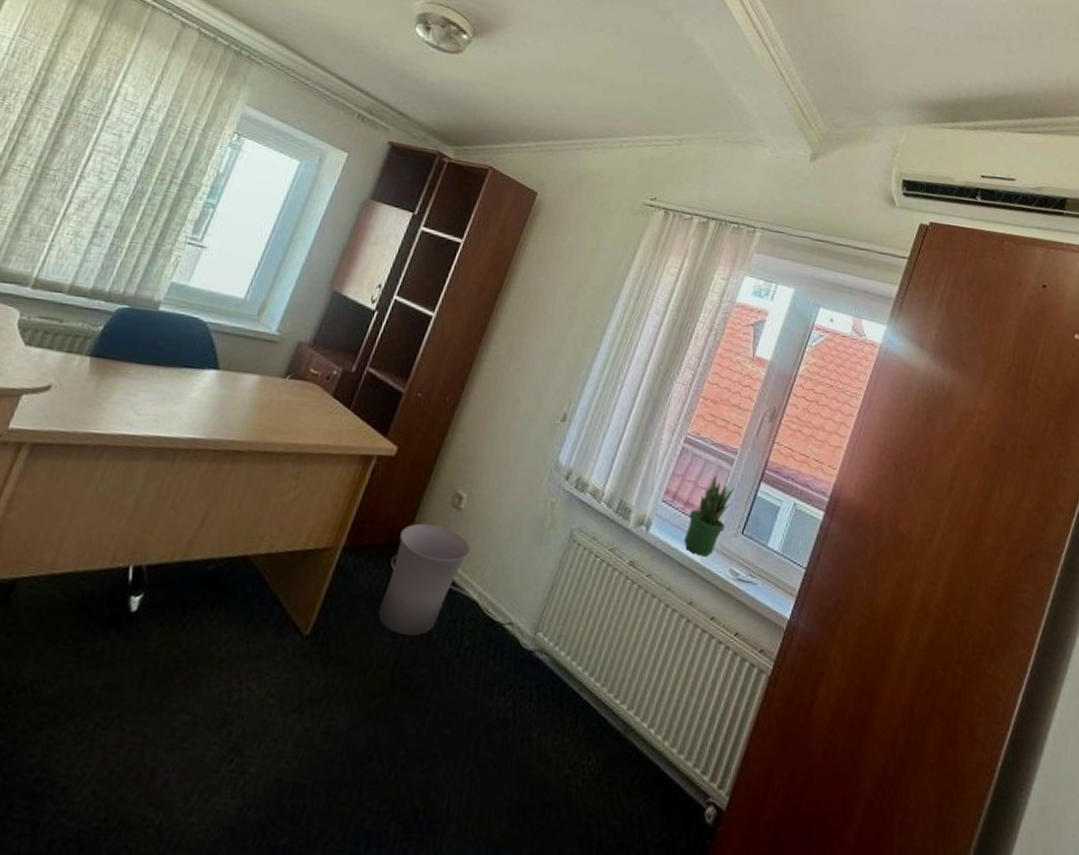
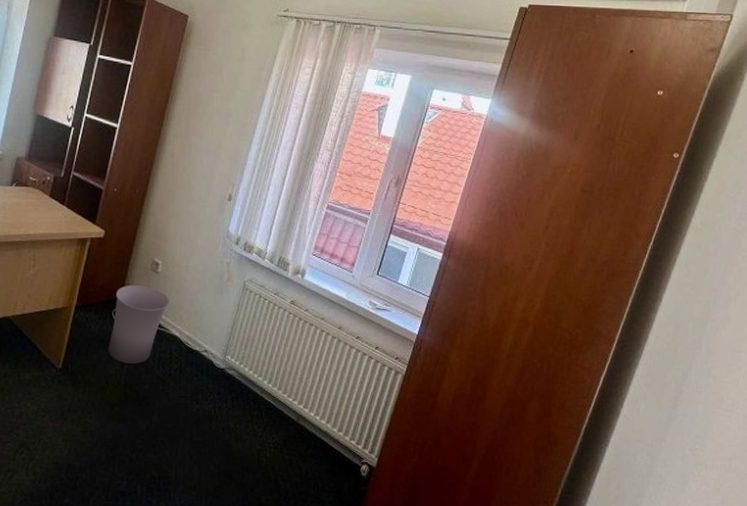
planter: present [684,475,734,557] -> none [332,232,369,294]

